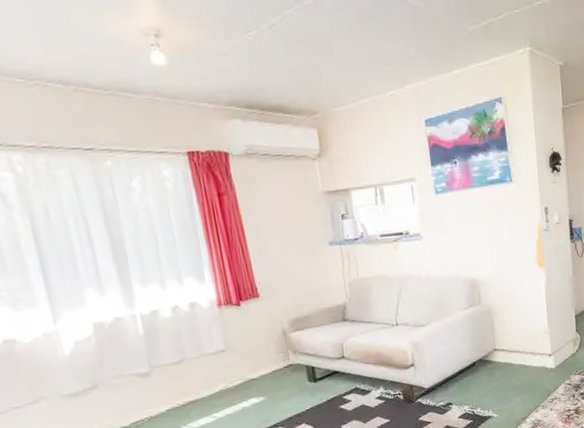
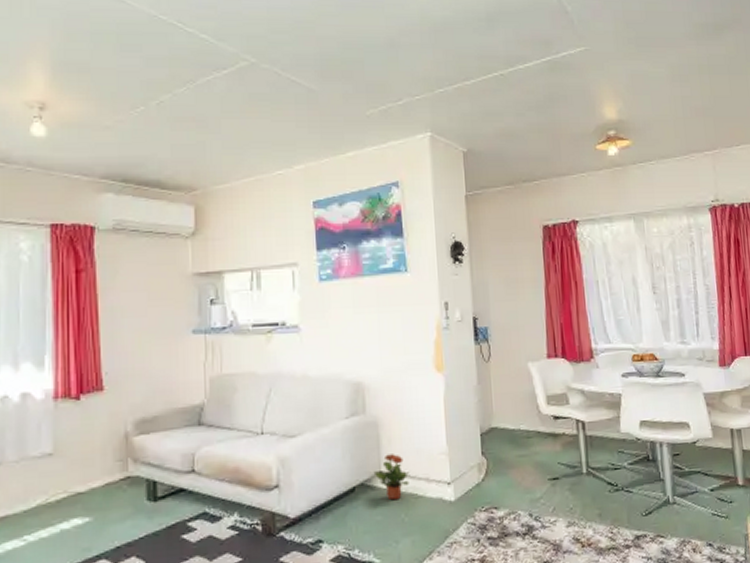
potted plant: none [489,335,519,370] -> present [373,454,409,500]

